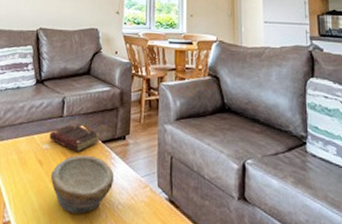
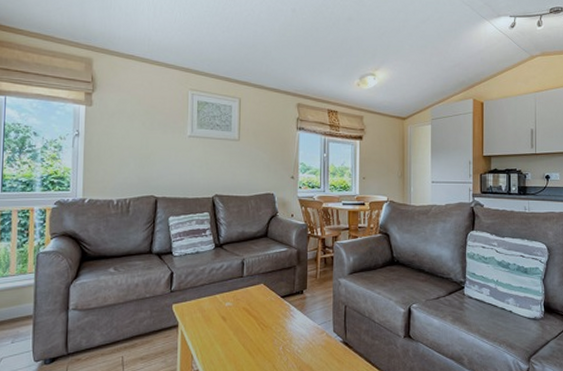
book: present [49,124,101,151] -> none [231,283,280,307]
bowl: present [51,154,114,214] -> none [235,309,294,359]

